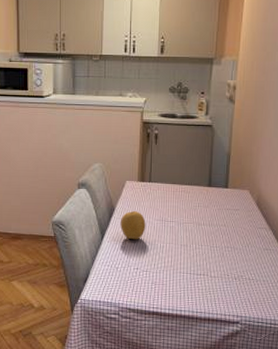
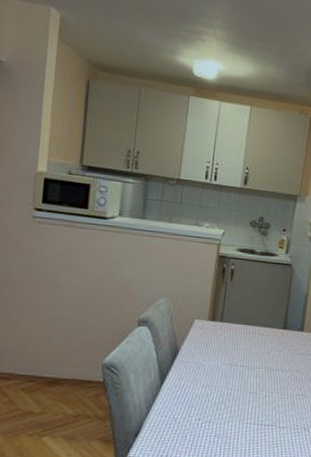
fruit: present [121,211,146,240] -> none [184,354,213,387]

